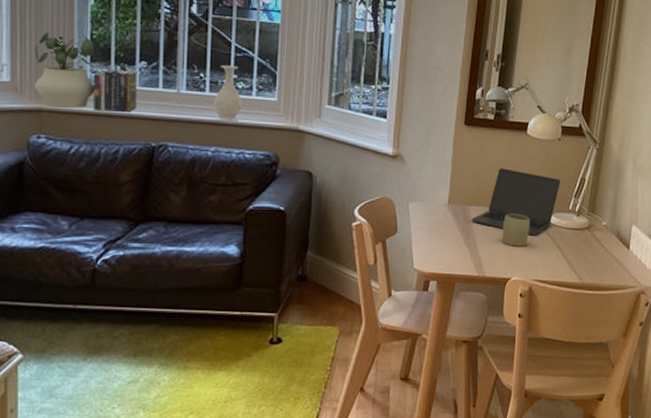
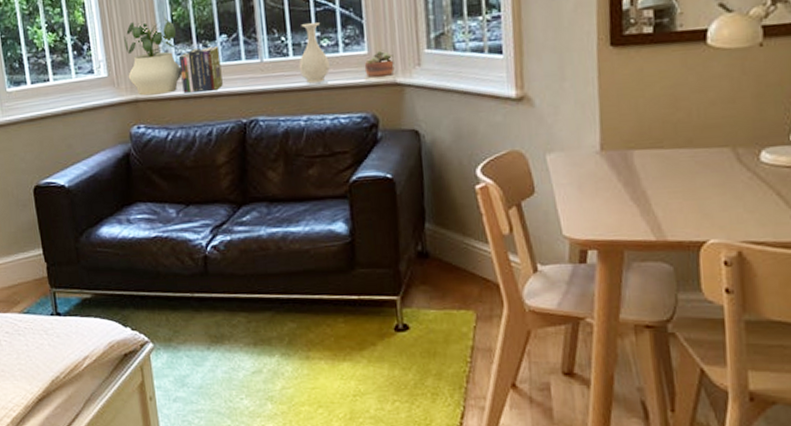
succulent plant: none [271,99,300,125] -> present [364,49,397,81]
laptop: present [471,168,561,236] -> none [636,95,771,182]
mug: present [501,213,531,247] -> none [684,153,729,198]

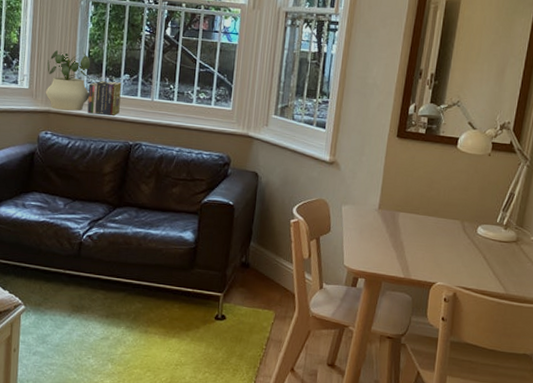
vase: present [298,22,330,84] -> none [179,78,203,125]
succulent plant: present [364,49,397,81] -> none [225,109,250,132]

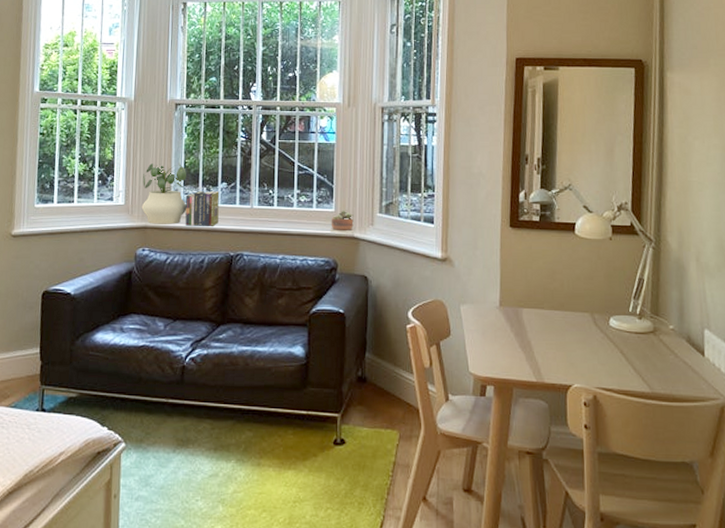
succulent plant: none [225,109,250,132] -> present [329,210,355,233]

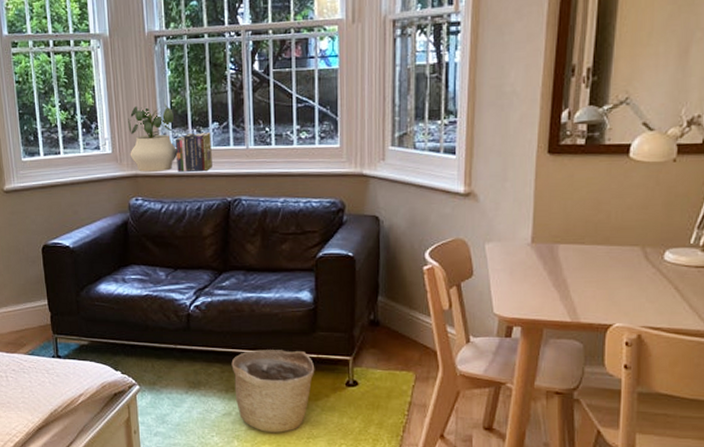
basket: none [222,405,304,496] -> present [231,350,315,433]
succulent plant: present [329,210,355,233] -> none [335,144,363,171]

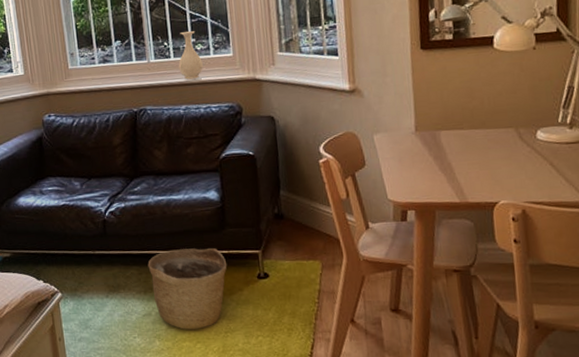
potted plant: present [128,103,178,172] -> none [37,26,85,90]
books: present [175,132,212,173] -> none [81,50,118,89]
vase: none [279,116,306,170] -> present [178,31,203,80]

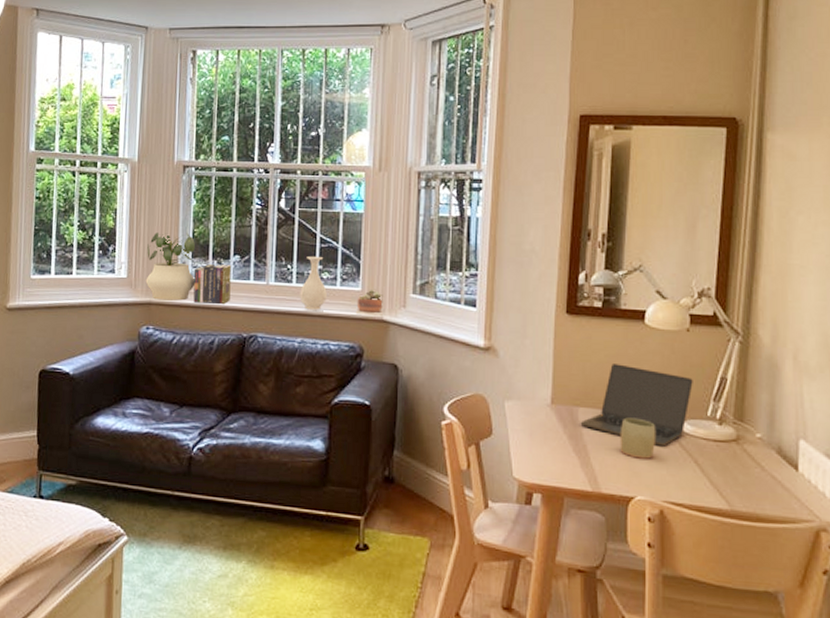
potted plant: none [37,26,85,90] -> present [145,232,196,301]
books: none [81,50,118,89] -> present [193,263,232,305]
basket: present [147,248,228,330] -> none [232,502,323,601]
succulent plant: none [230,52,256,77] -> present [355,289,384,315]
laptop: none [443,87,543,155] -> present [580,364,693,446]
mug: none [480,133,514,168] -> present [620,417,657,459]

